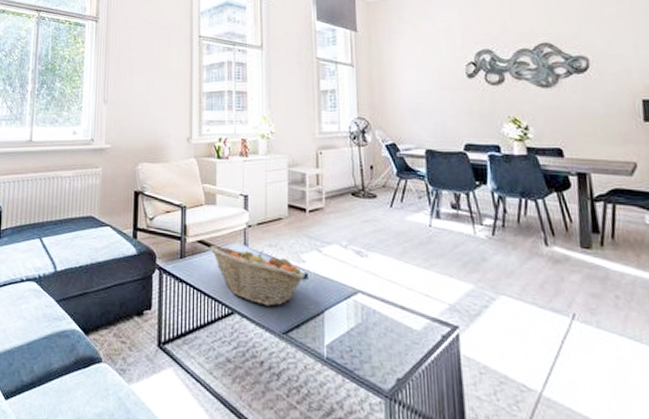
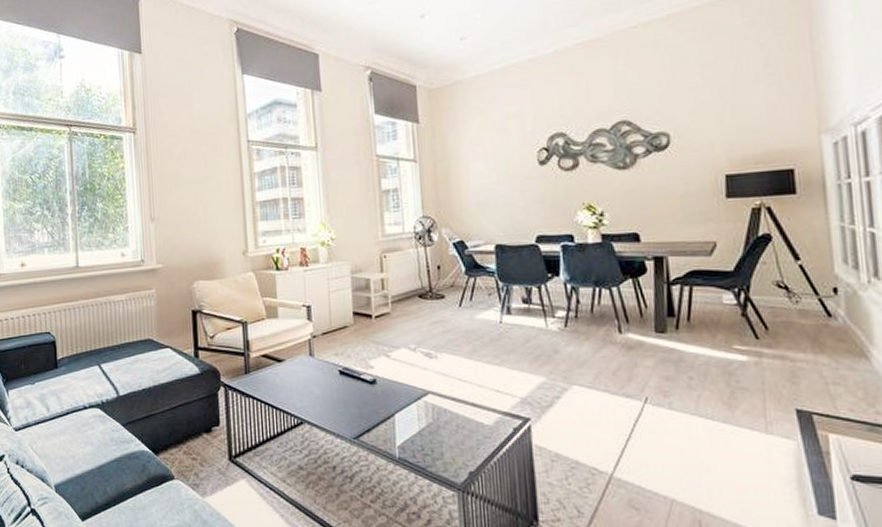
fruit basket: present [209,244,306,307] -> none [273,357,374,413]

